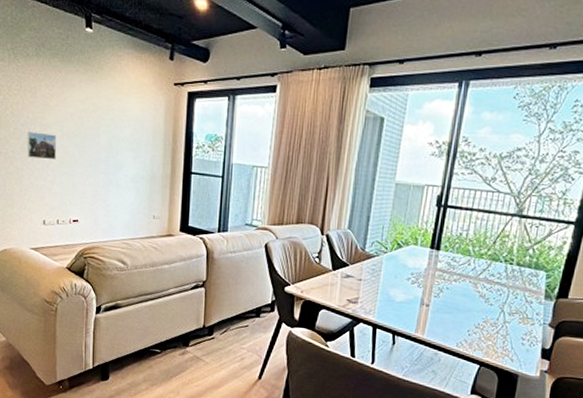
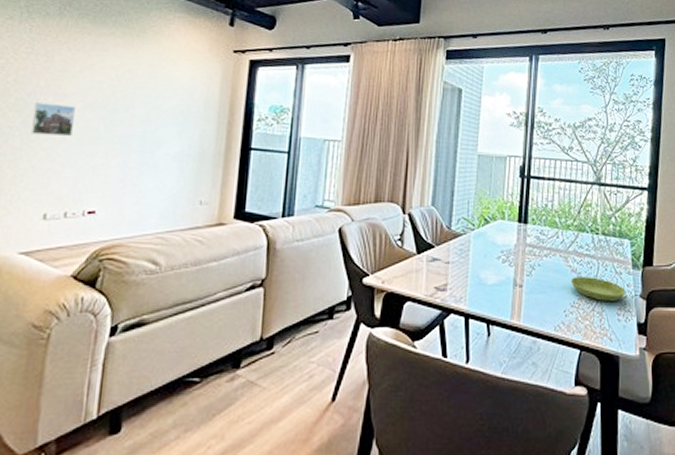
saucer: none [477,302,535,327] -> present [570,277,626,301]

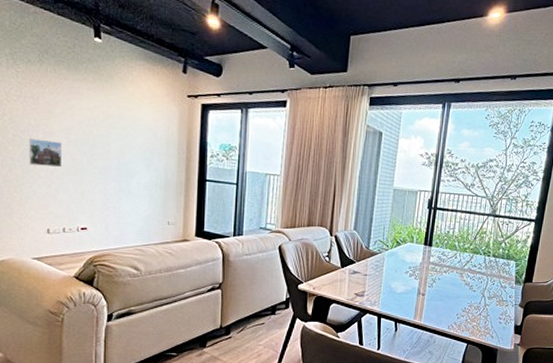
saucer: present [570,277,626,301] -> none [464,289,508,308]

